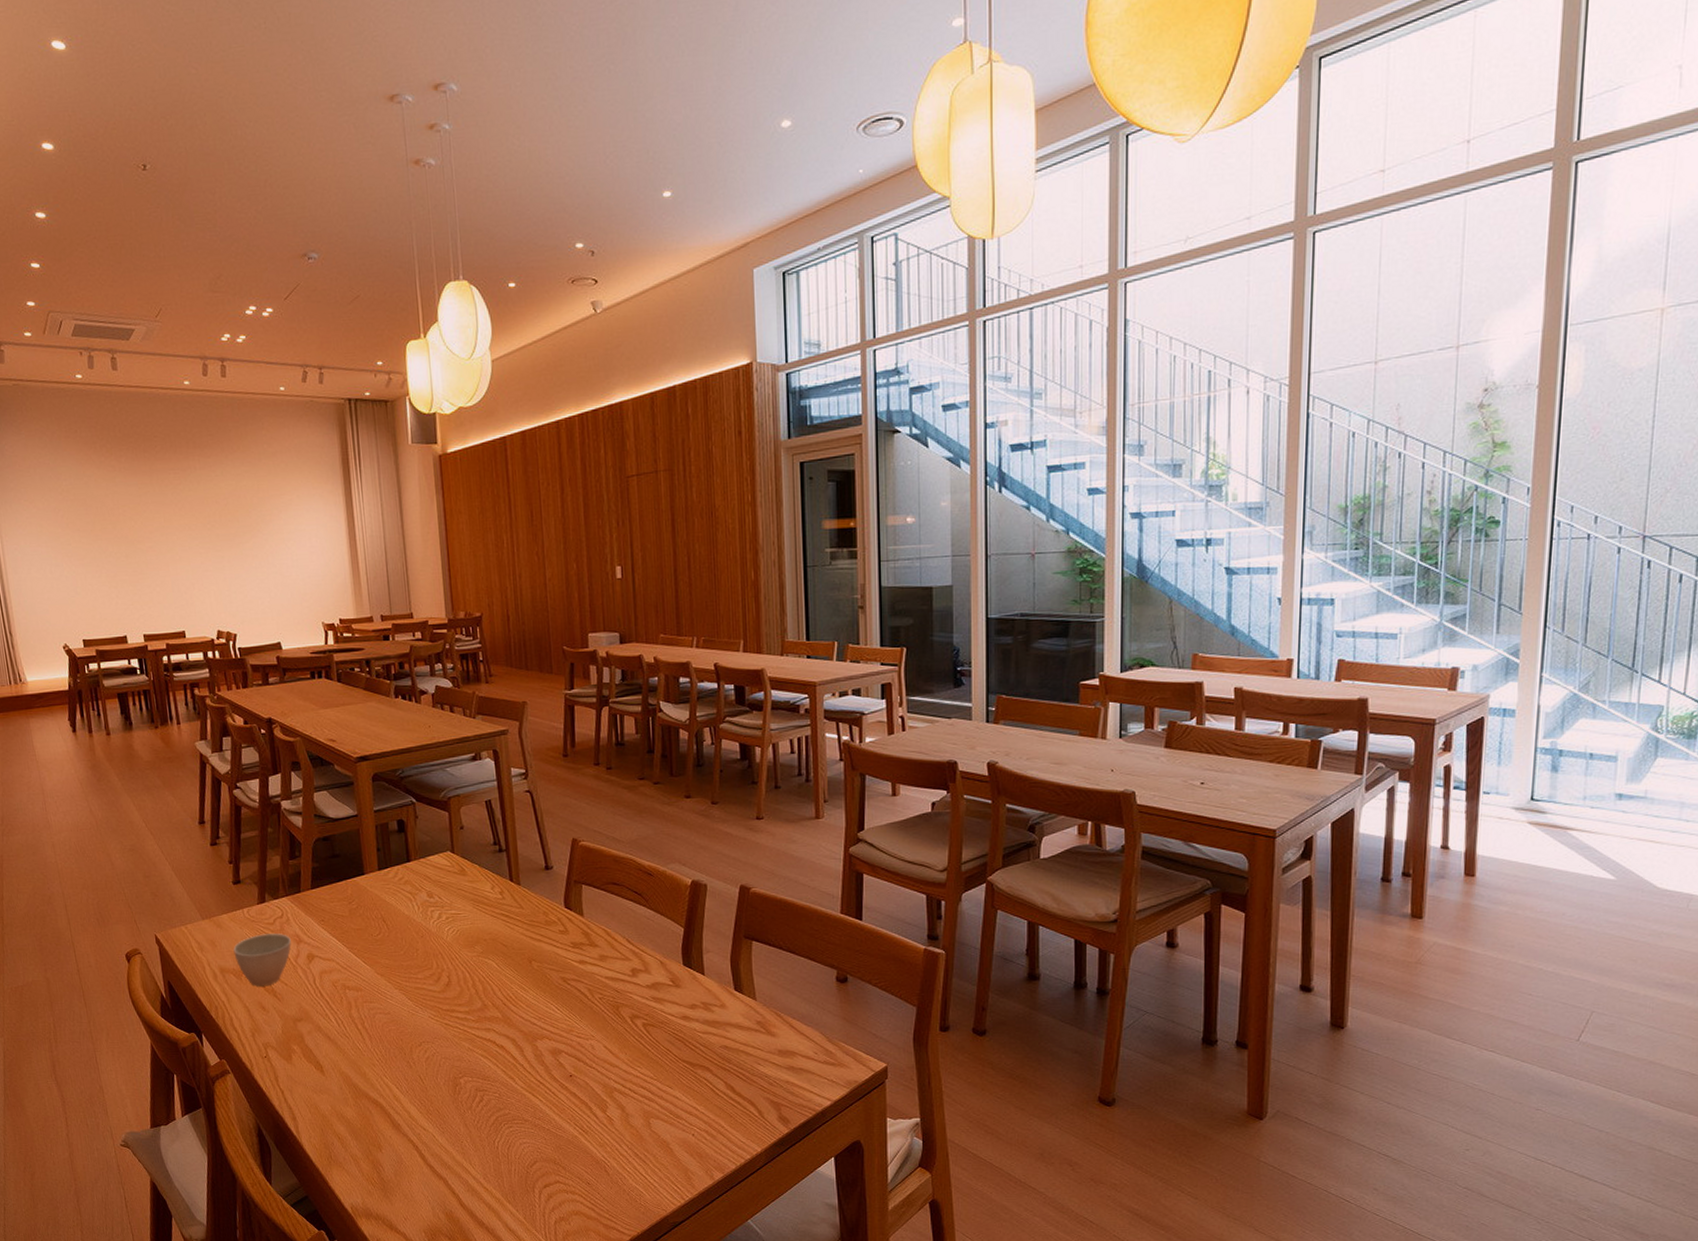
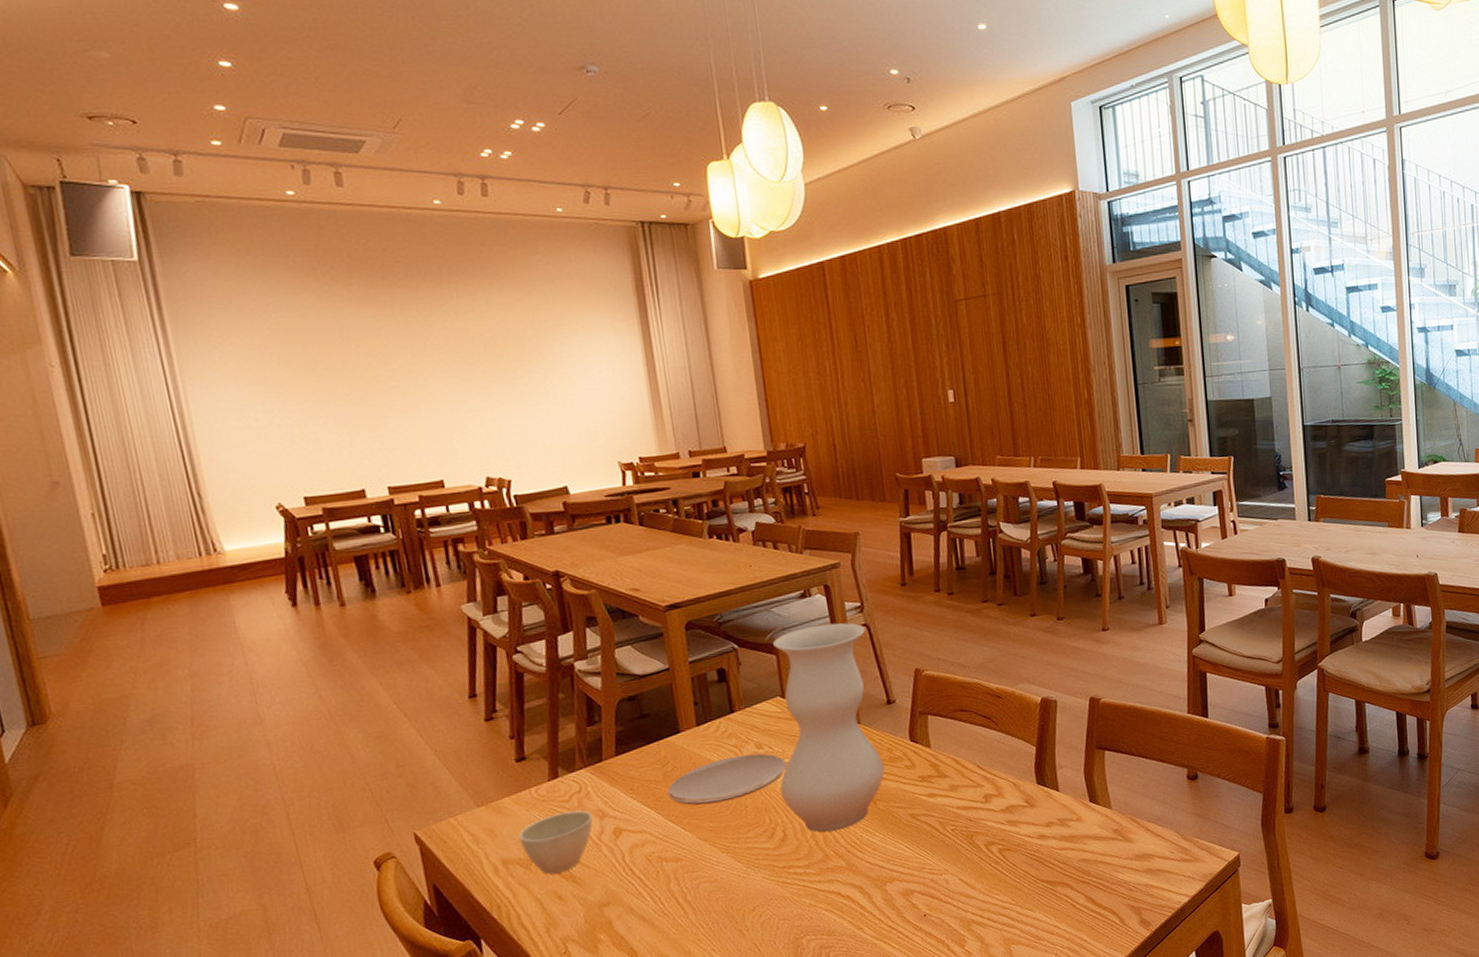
plate: none [352,901,454,943] -> present [667,753,787,805]
vase: none [446,787,540,983] -> present [773,622,885,833]

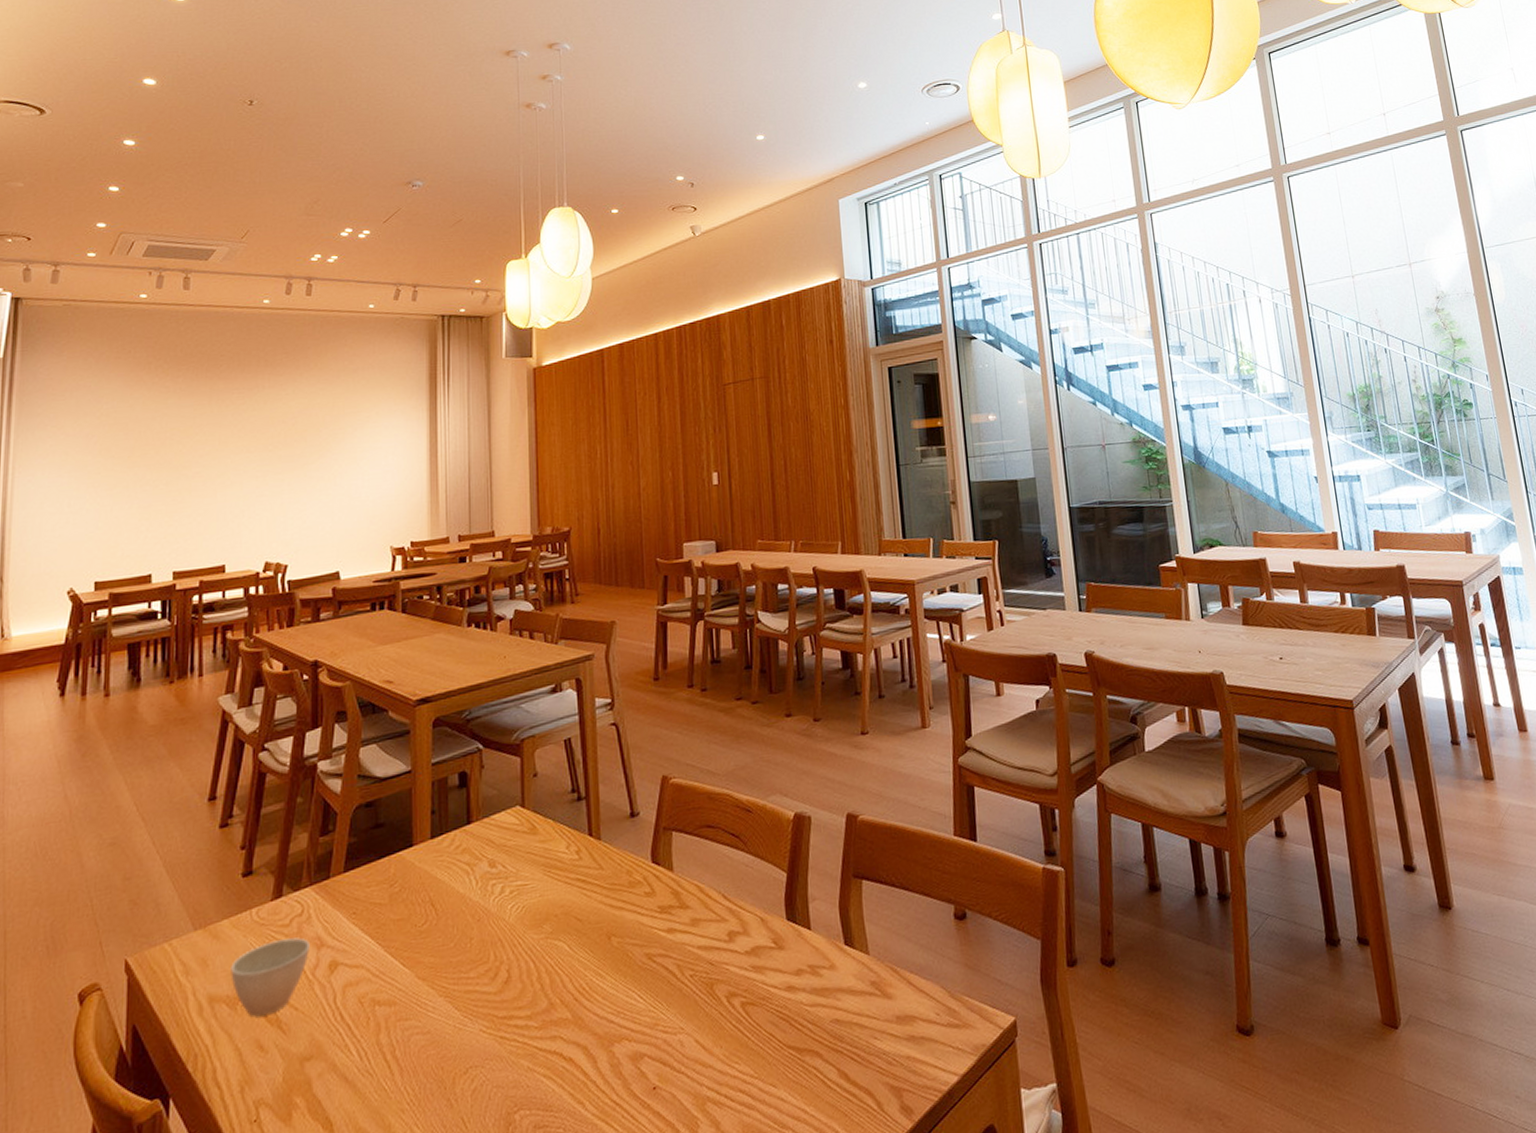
plate: present [667,753,787,805] -> none [392,873,519,936]
vase: present [773,622,885,833] -> none [510,721,622,974]

